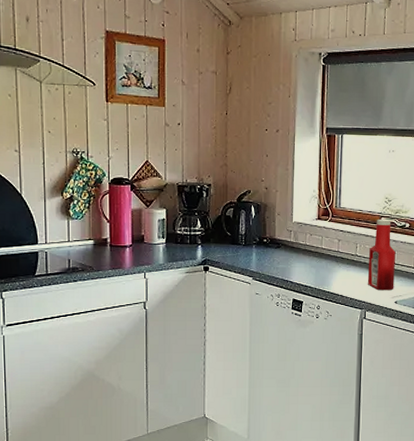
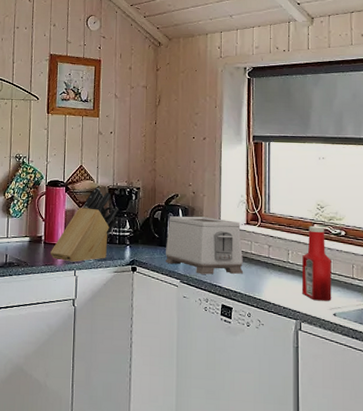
knife block: none [118,184,189,265] -> present [50,187,119,262]
toaster: none [238,213,314,271] -> present [166,216,244,275]

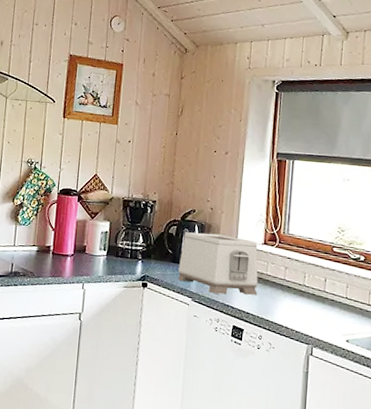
knife block: present [50,187,119,262] -> none [58,198,133,275]
ketchup bottle: present [302,226,332,302] -> none [316,249,348,328]

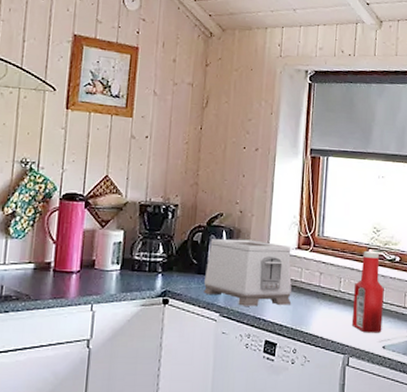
ketchup bottle: none [316,249,348,328] -> present [352,251,384,333]

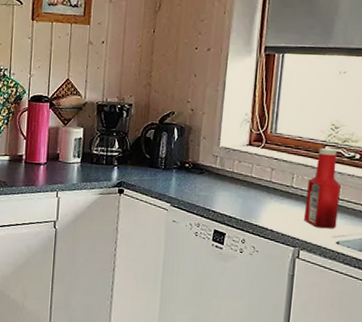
toaster: present [204,239,292,307] -> none [156,135,242,199]

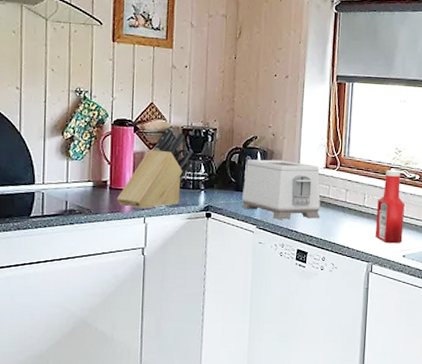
knife block: none [31,103,108,183] -> present [117,127,194,209]
toaster: none [156,135,242,199] -> present [242,159,321,220]

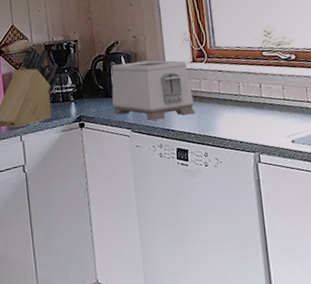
ketchup bottle: present [375,170,405,244] -> none [254,53,288,130]

